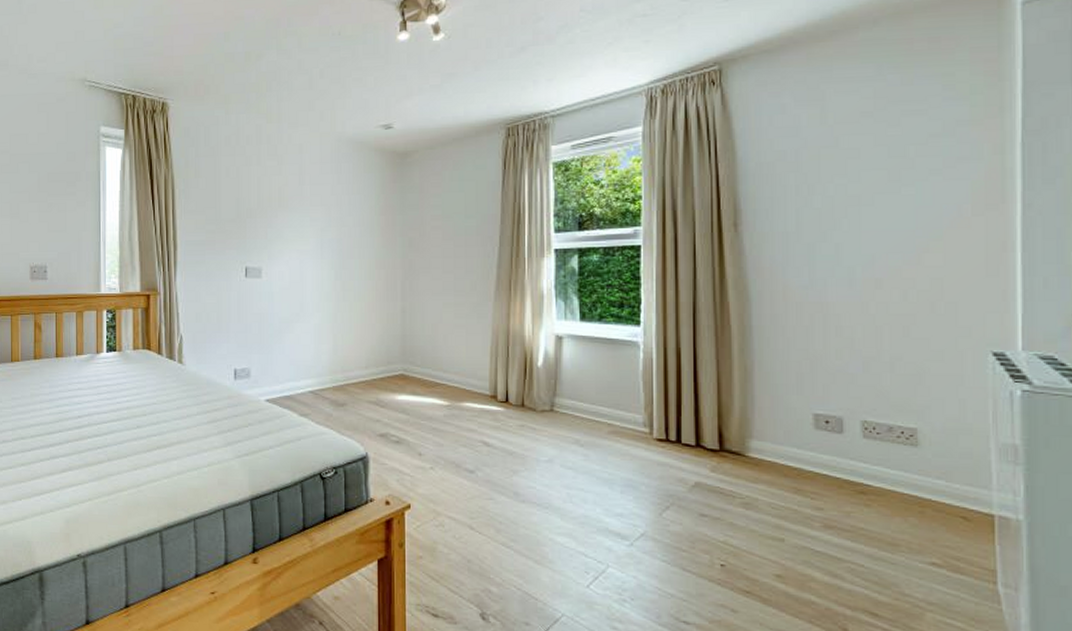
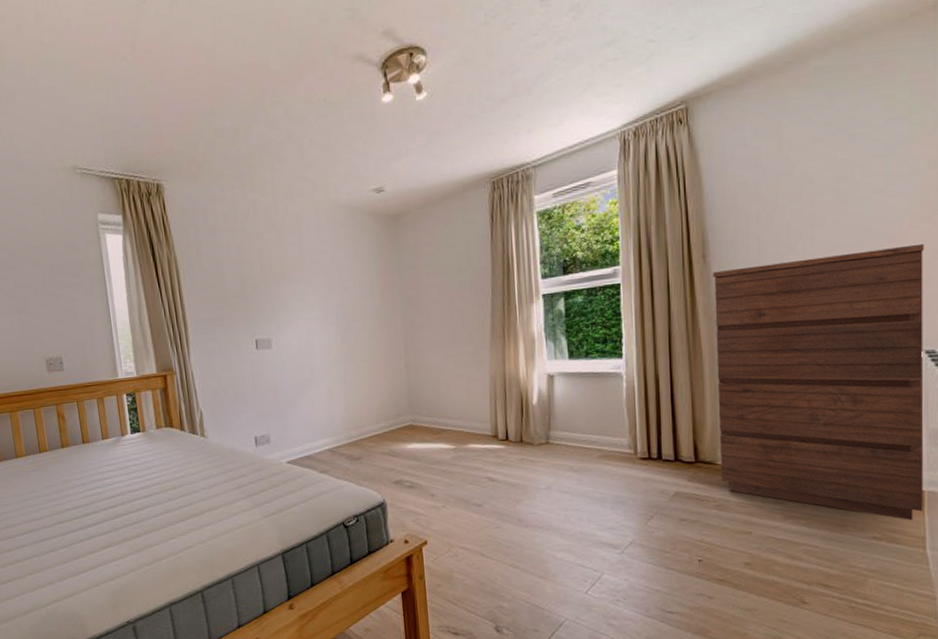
dresser: none [745,233,993,549] -> present [713,243,925,521]

